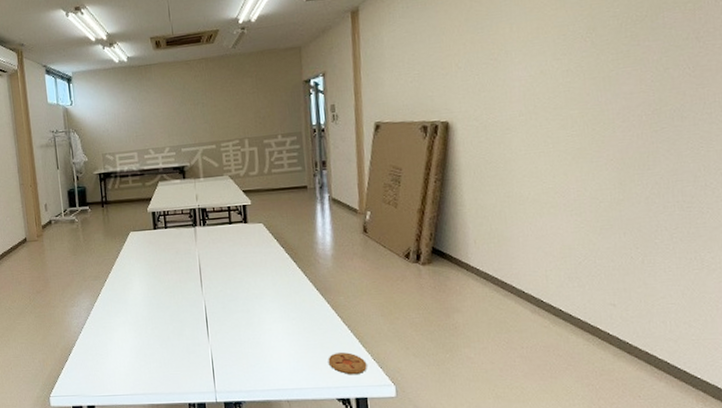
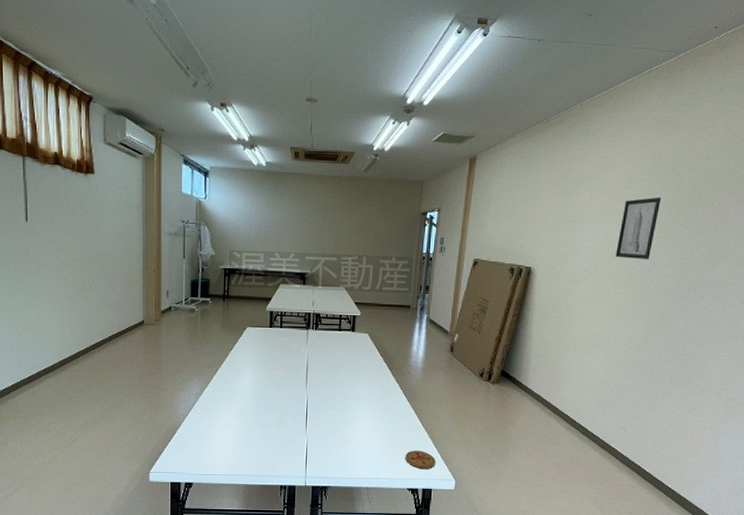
wall art: none [558,11,610,94] -> present [615,197,662,260]

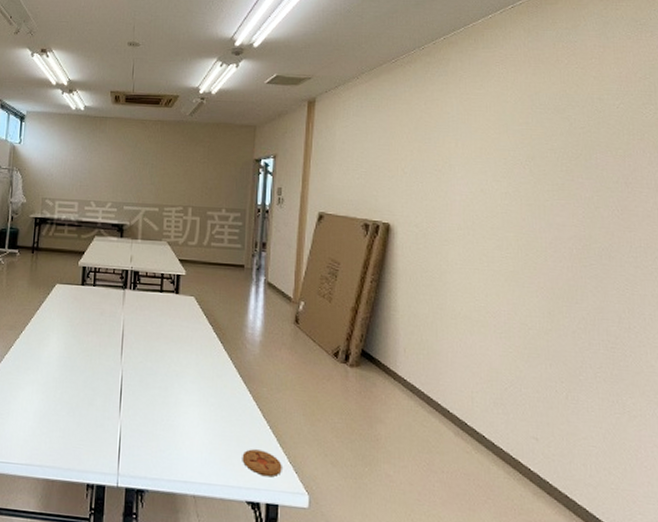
wall art: present [615,197,662,260] -> none [496,143,548,218]

